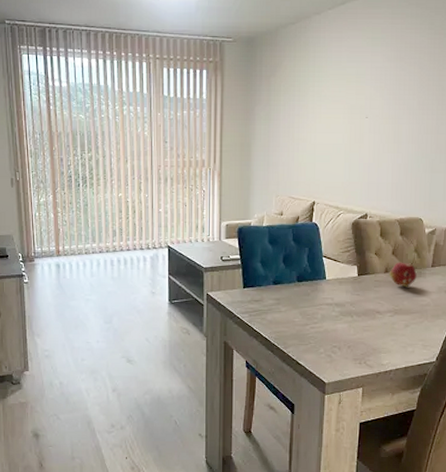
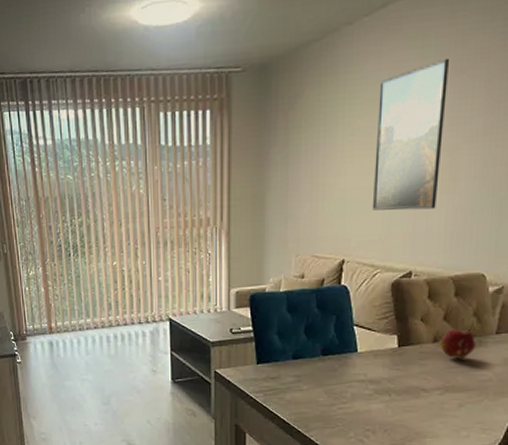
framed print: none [336,48,393,164] -> present [372,58,450,211]

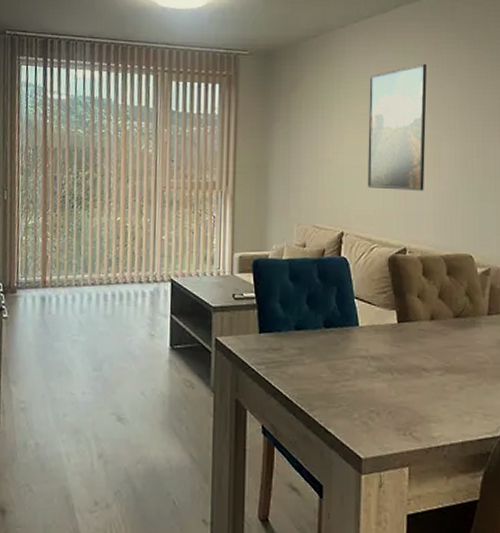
fruit: present [438,329,476,360] -> none [435,307,470,340]

